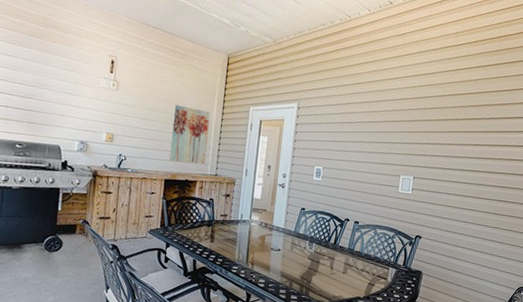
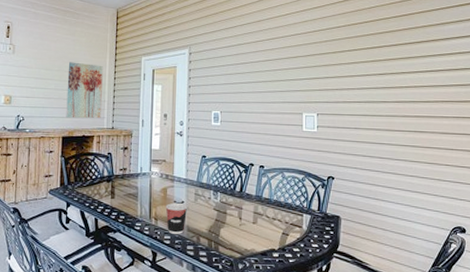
cup: none [262,250,284,279] -> present [165,203,188,234]

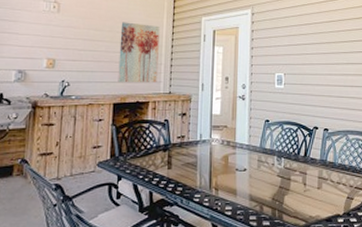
cup: present [165,203,188,234] -> none [227,171,251,204]

